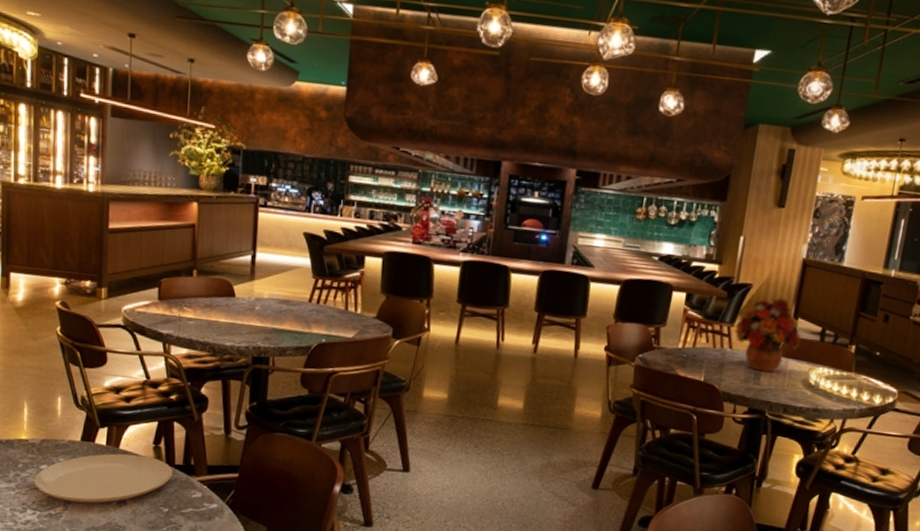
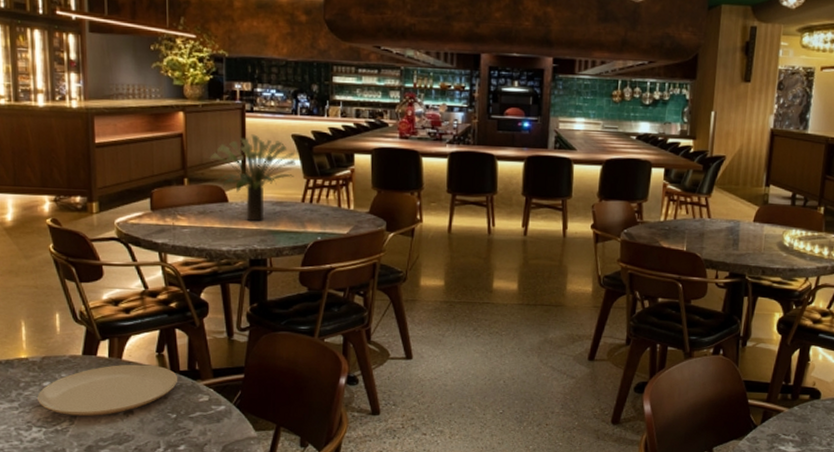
flower arrangement: none [219,229,306,319] -> present [209,134,296,222]
flower arrangement: present [734,296,801,373] -> none [711,166,773,238]

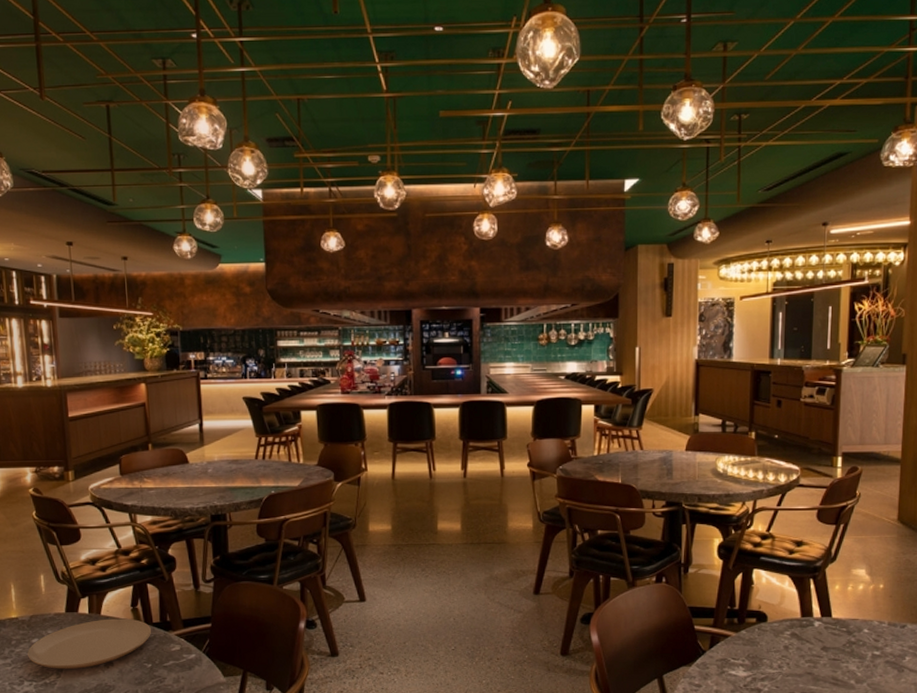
flower arrangement: present [209,134,296,222] -> none [170,399,248,480]

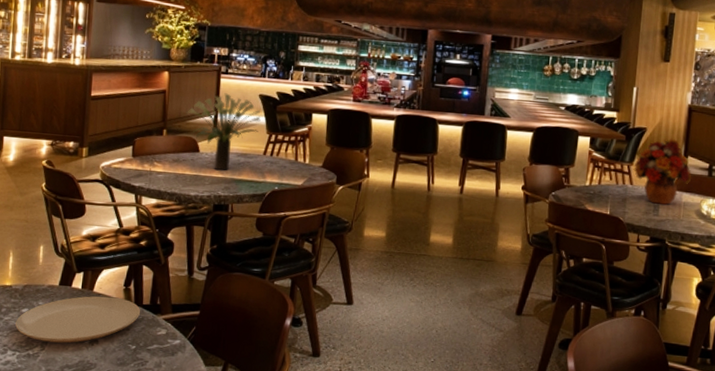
flower arrangement: none [170,399,248,480] -> present [186,93,261,171]
flower arrangement: none [642,396,704,467] -> present [633,138,691,205]

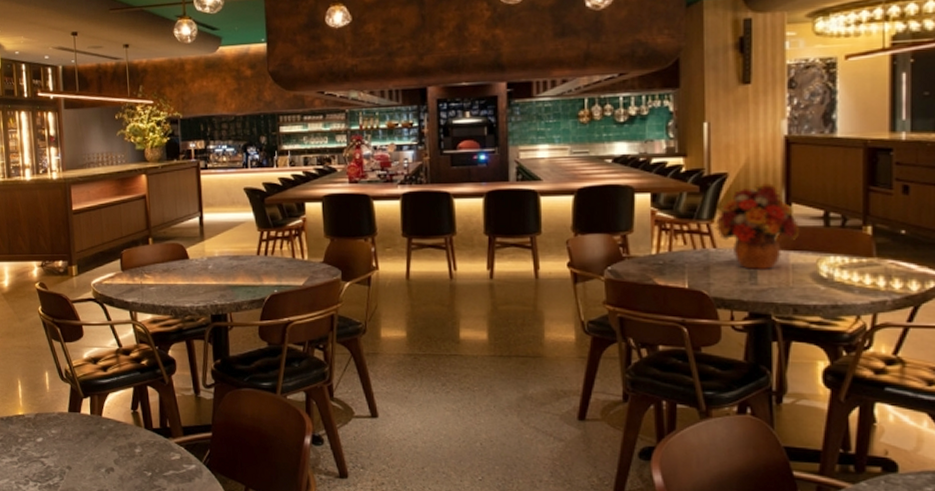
plate: present [15,296,141,344] -> none [33,421,152,472]
flower arrangement: present [186,93,261,171] -> none [170,190,249,277]

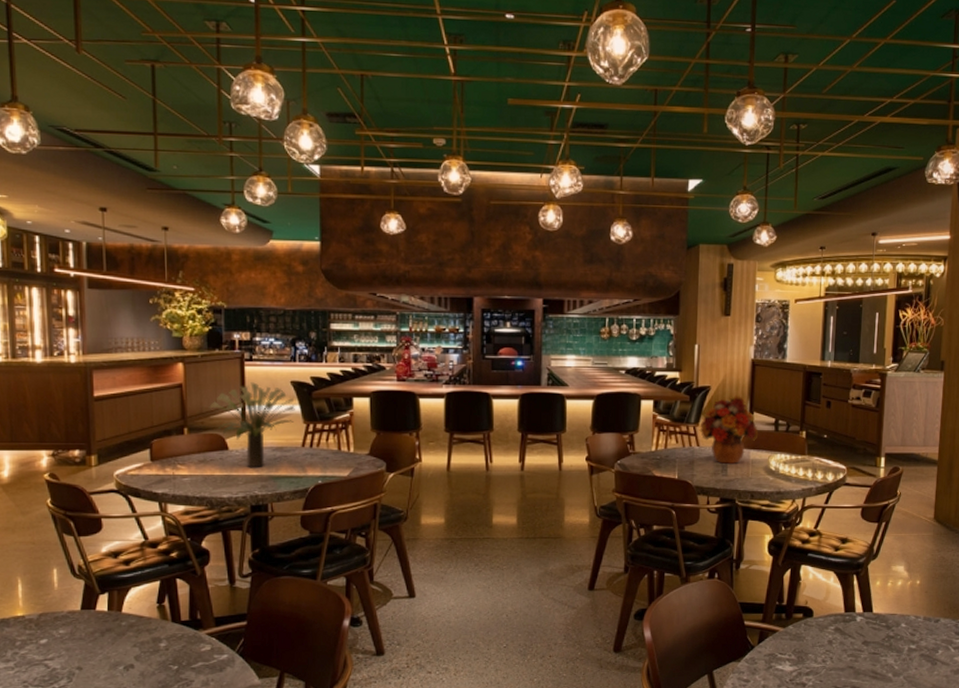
flower arrangement: none [170,190,249,277] -> present [209,382,295,468]

